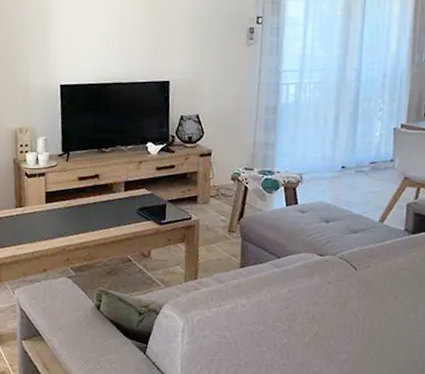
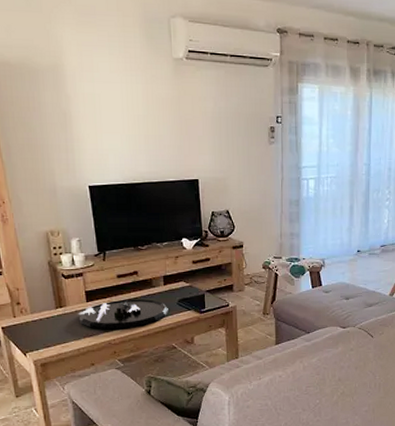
decorative tray: none [36,203,128,235] -> present [78,298,170,329]

